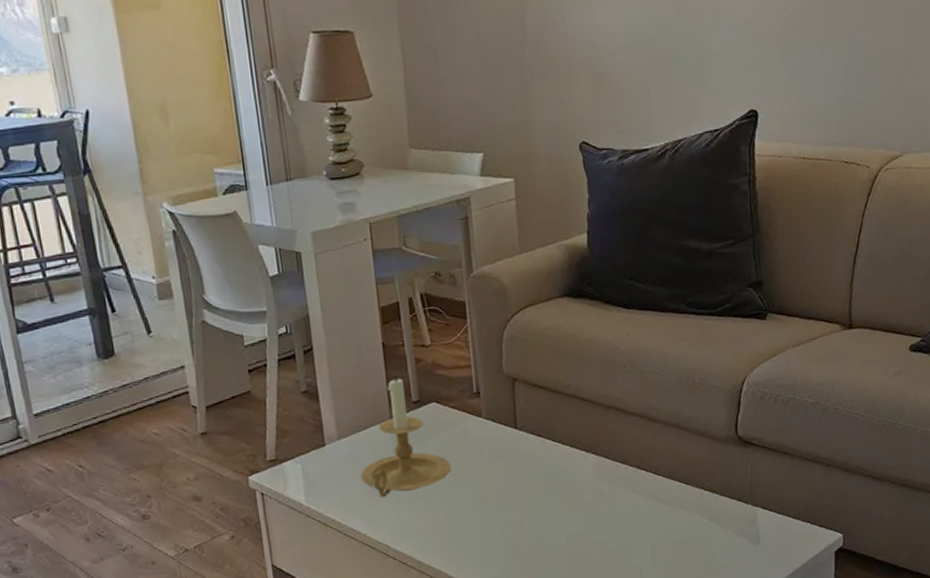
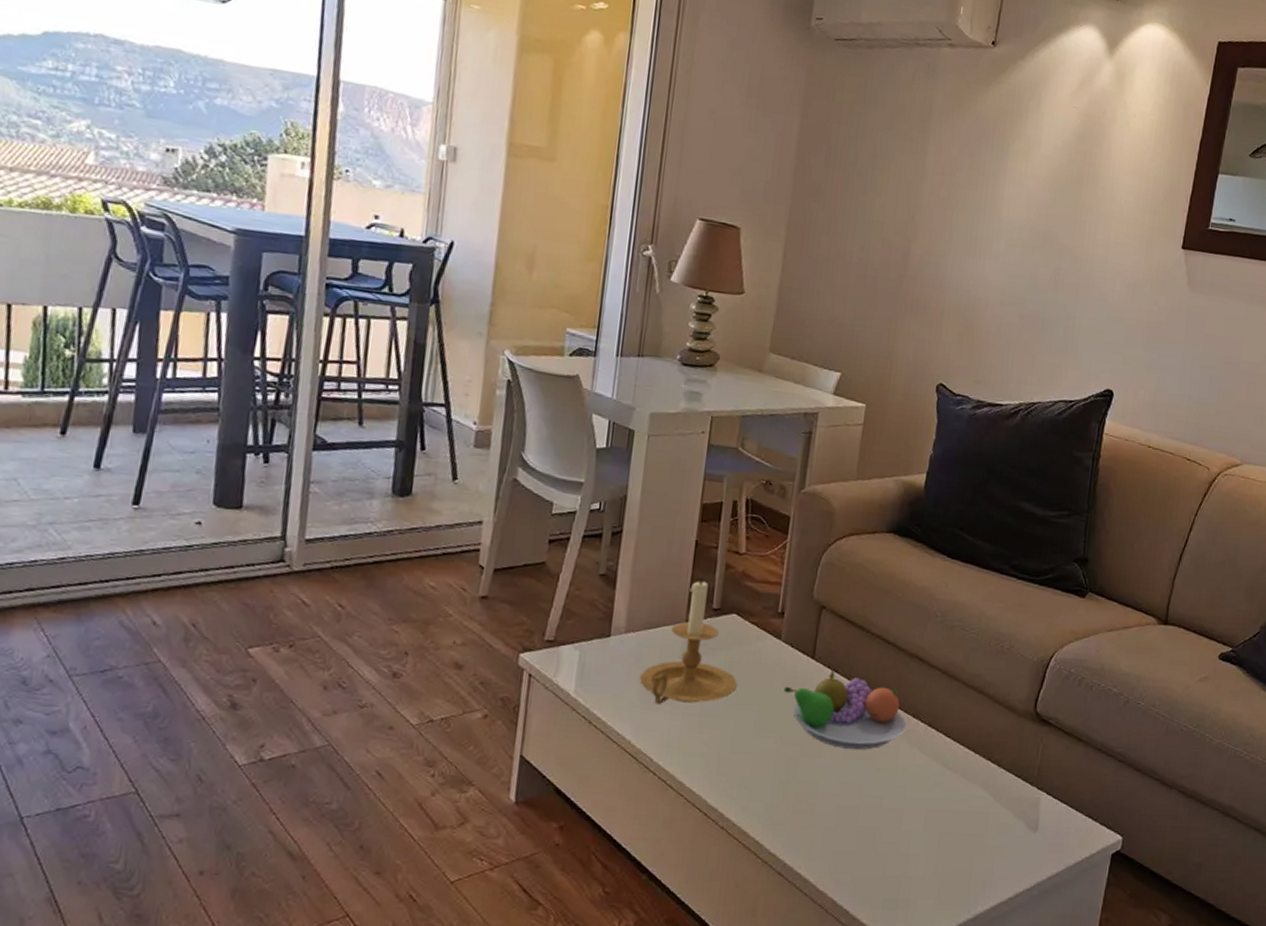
fruit bowl: none [495,434,616,504] -> present [784,669,906,750]

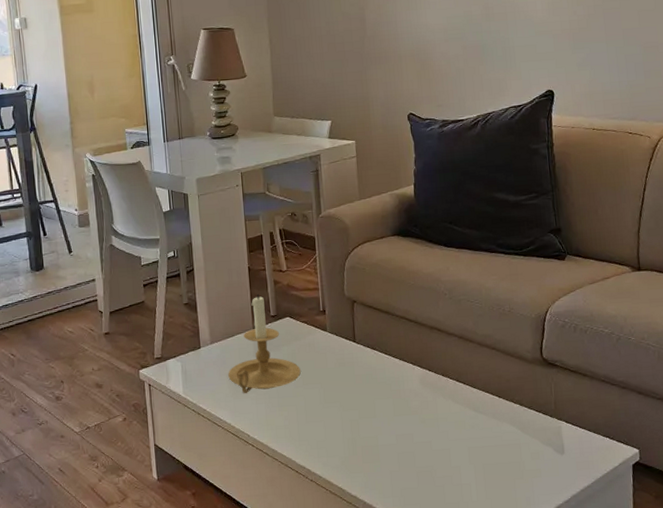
fruit bowl: present [784,669,906,750] -> none [337,348,438,408]

